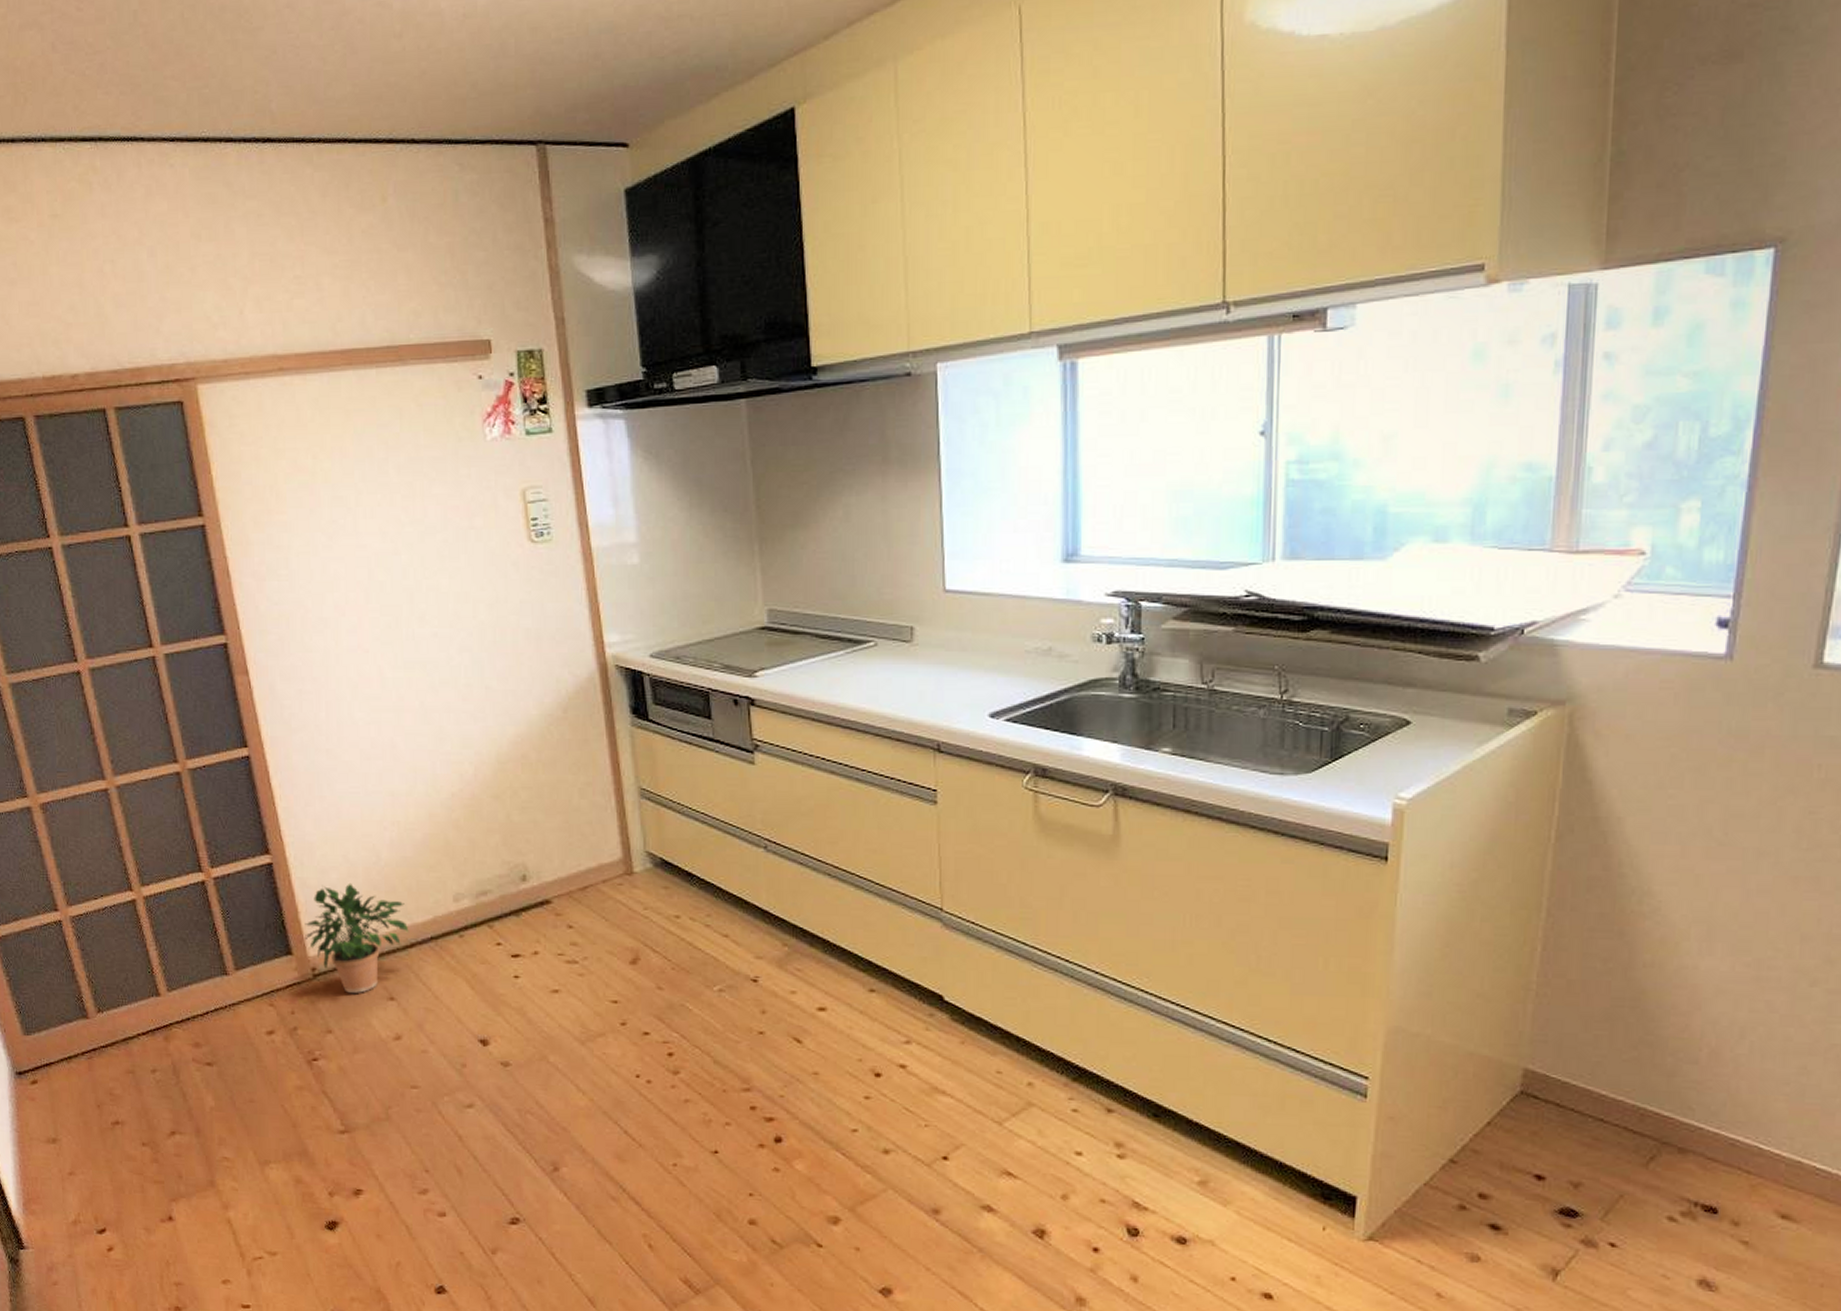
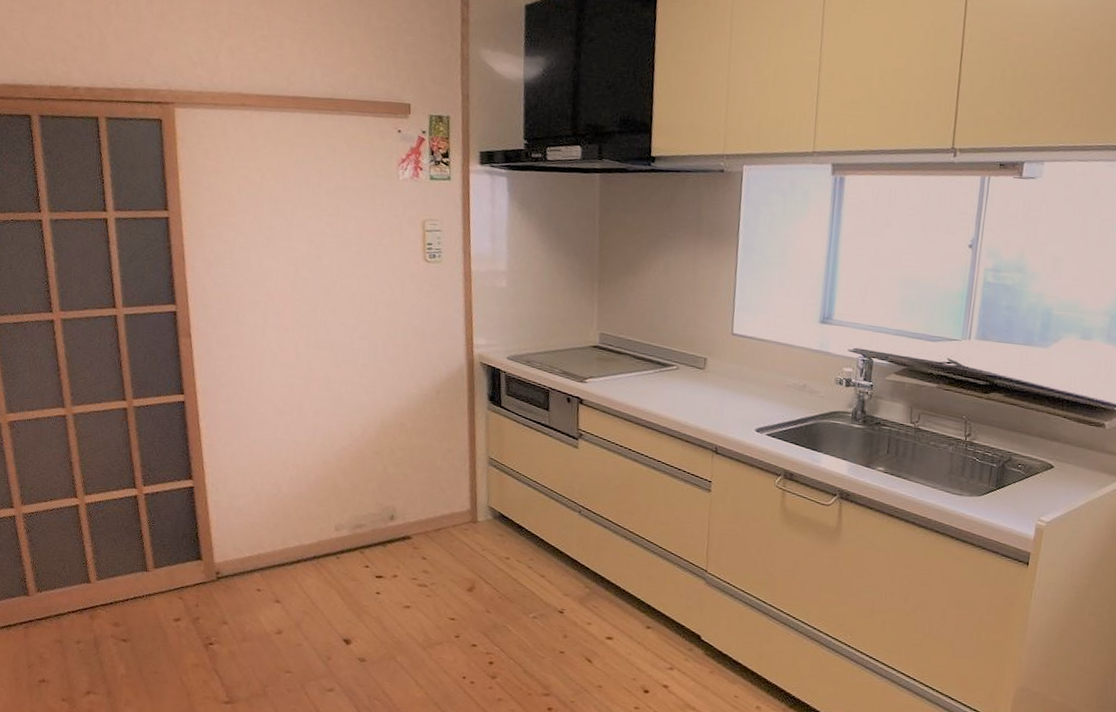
potted plant: present [305,882,409,993] -> none [213,507,298,595]

